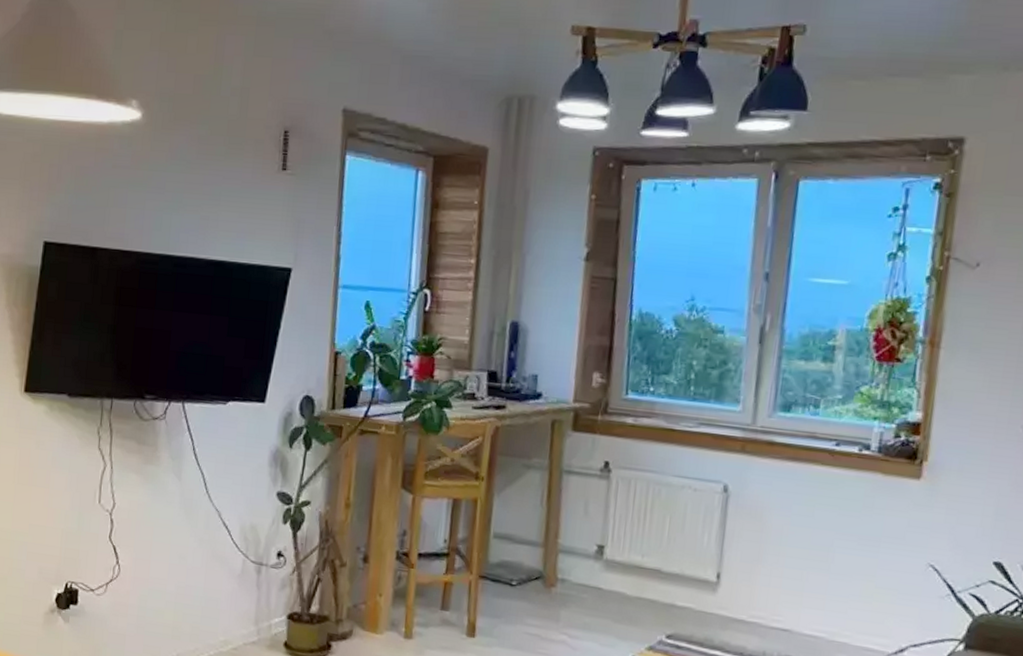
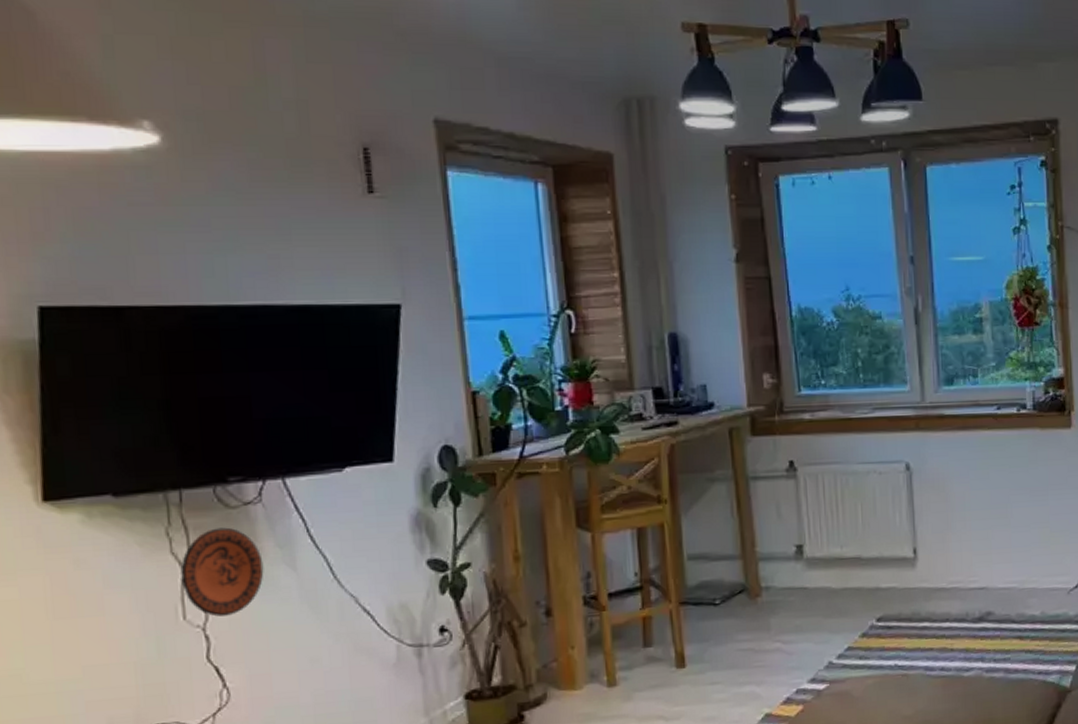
decorative plate: none [101,434,159,507] -> present [180,527,264,617]

